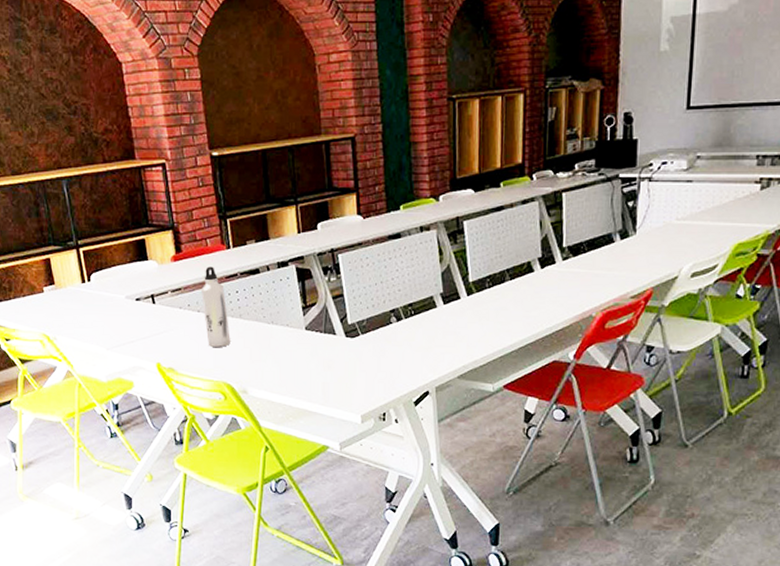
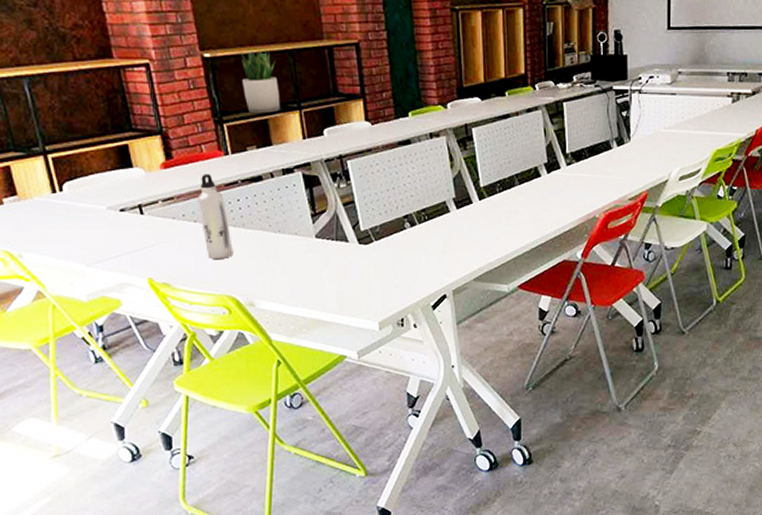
planter: none [242,142,278,209] -> present [237,44,280,114]

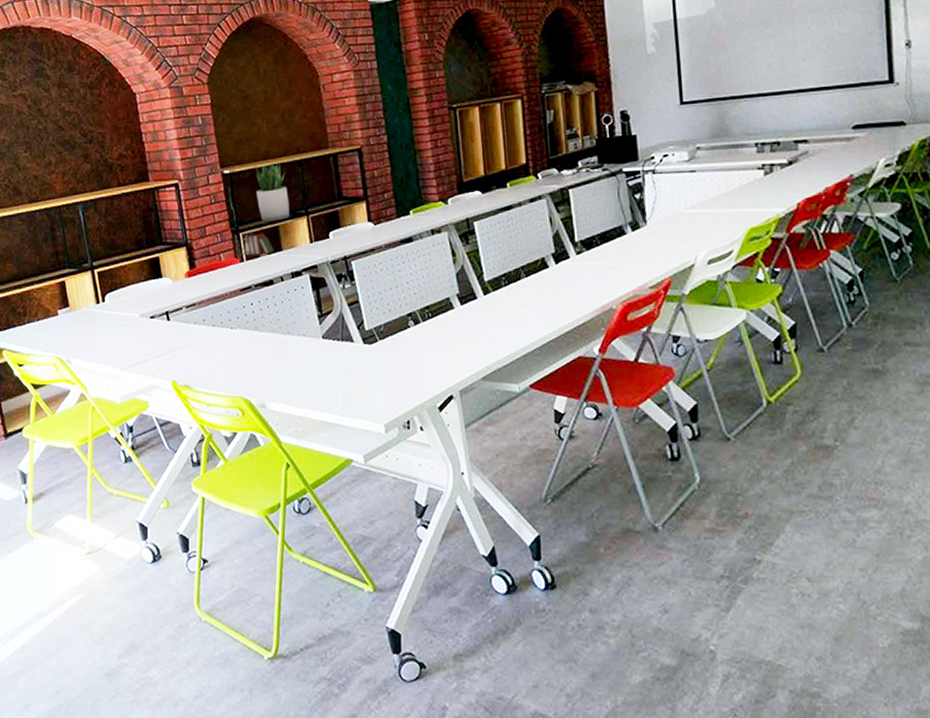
water bottle: present [197,174,233,260] -> none [216,280,247,362]
books: none [225,123,263,149] -> present [241,232,274,256]

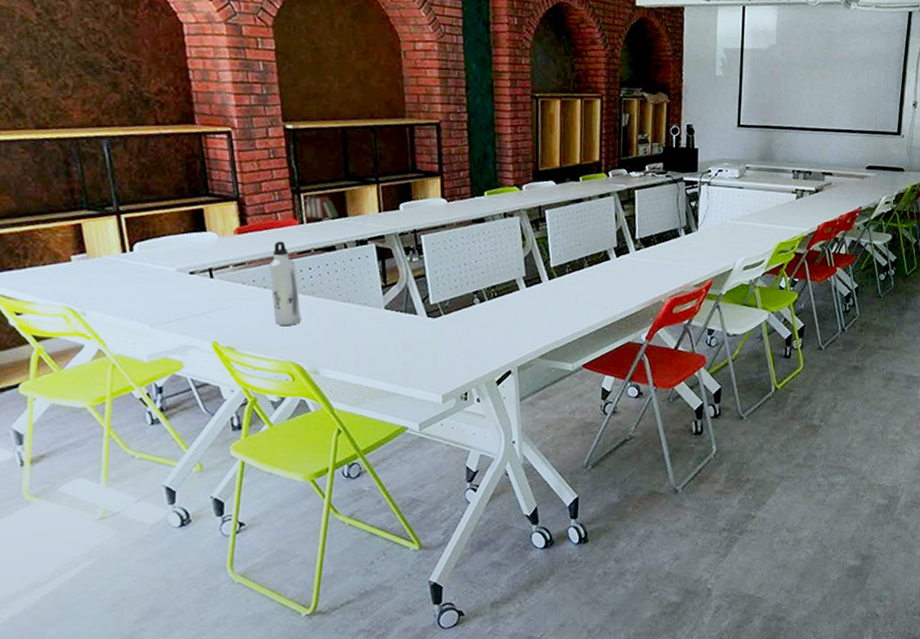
water bottle: none [216,280,247,362] -> present [269,241,301,327]
planter: present [252,159,290,222] -> none [320,119,359,186]

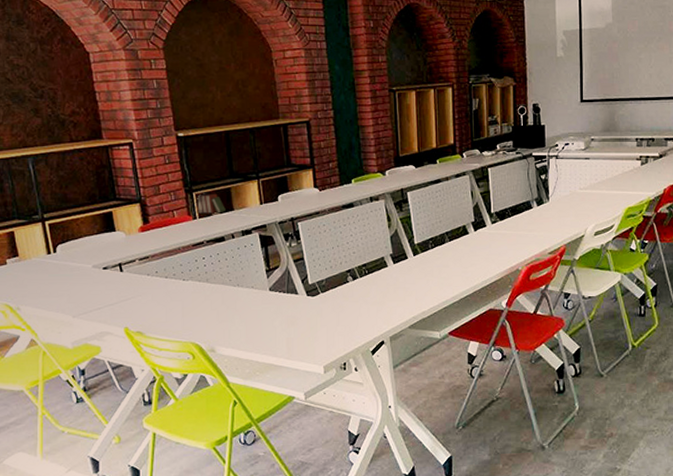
water bottle: present [269,241,301,327] -> none [169,236,198,311]

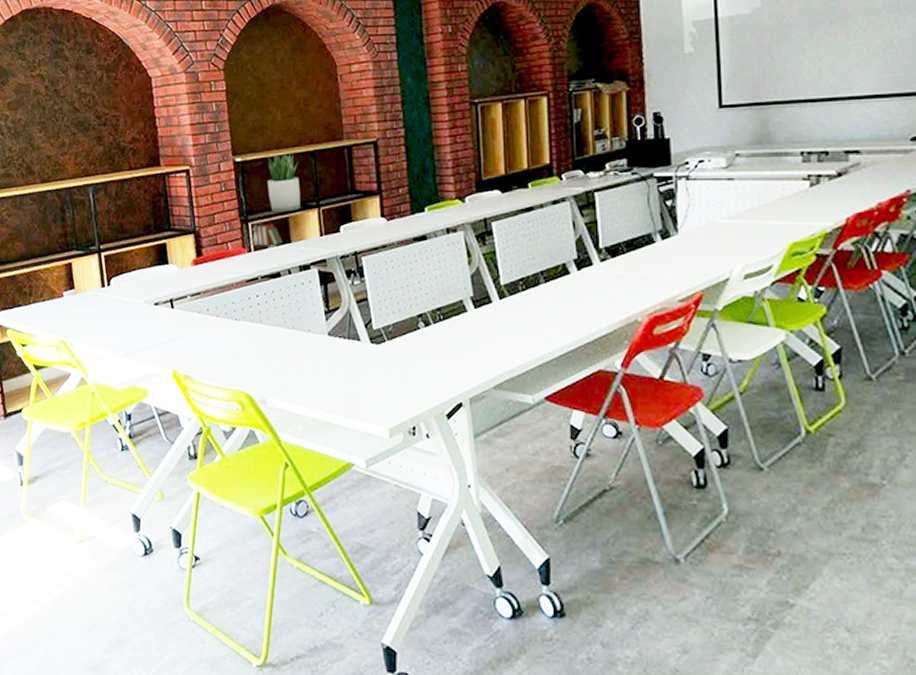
planter: none [206,125,241,183] -> present [265,148,301,213]

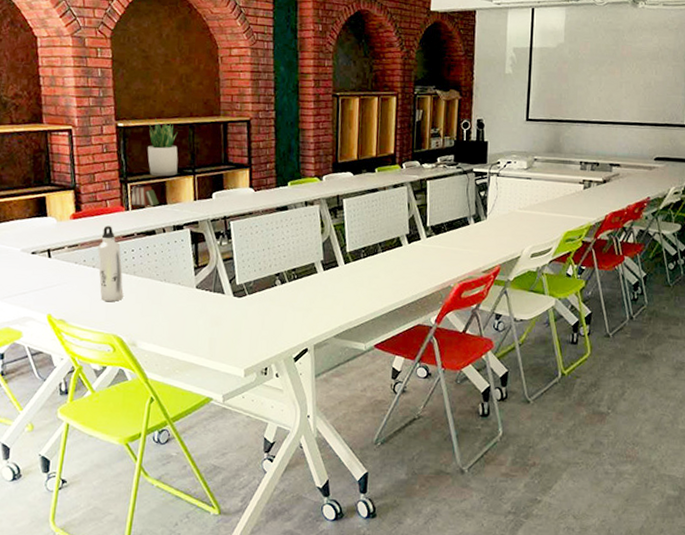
water bottle: none [221,270,250,355] -> present [97,226,124,302]

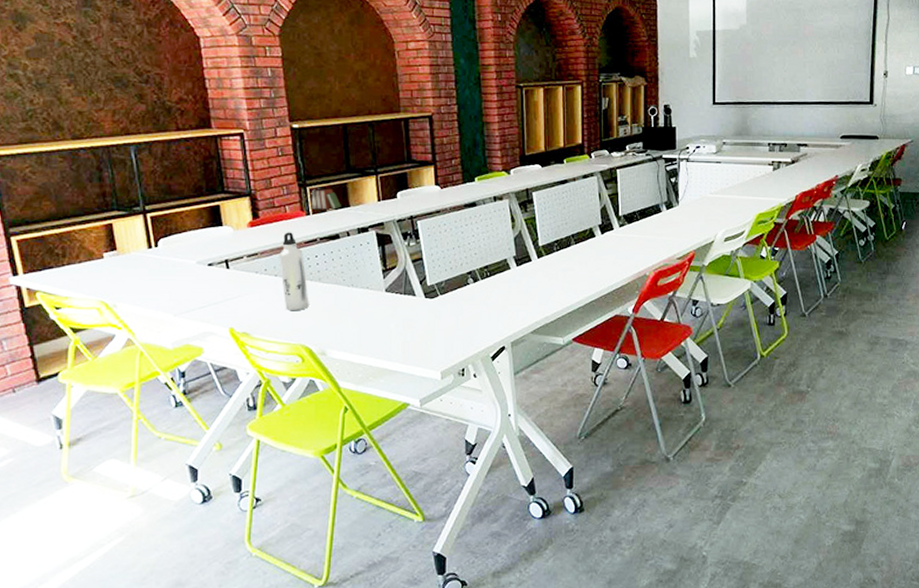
planter: present [146,117,178,177] -> none [323,117,359,178]

